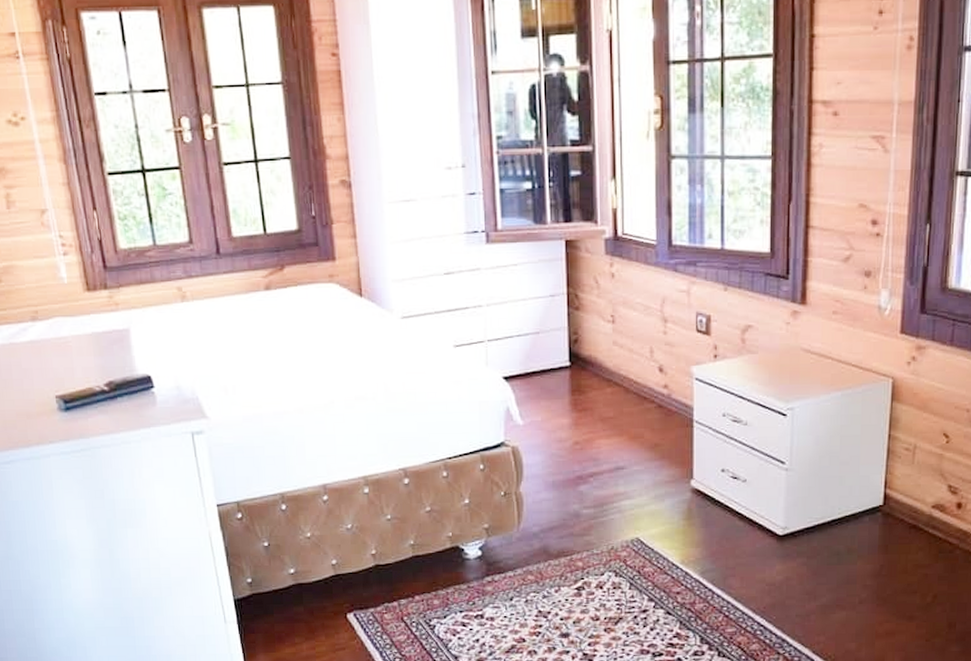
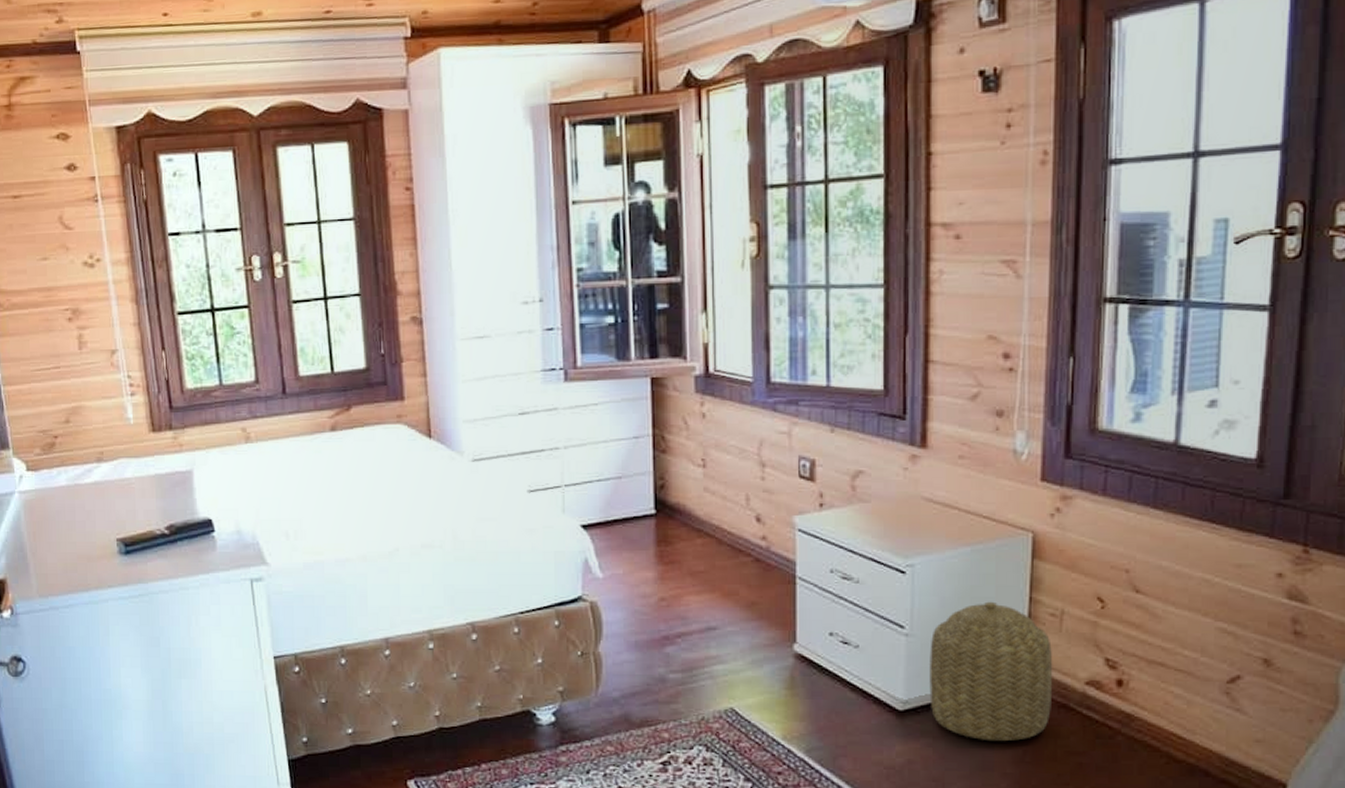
basket: none [805,439,907,559] -> present [929,601,1053,742]

